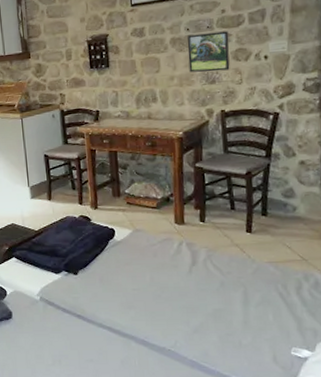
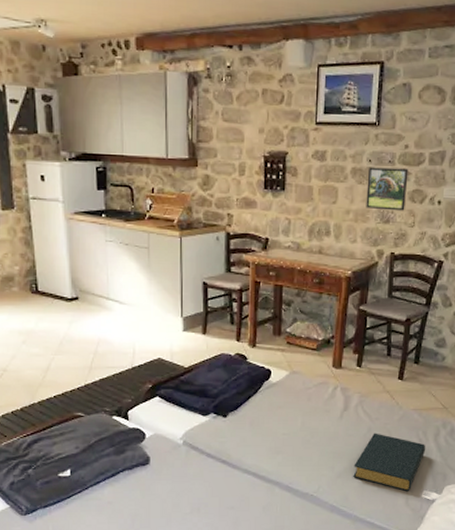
hardback book: none [210,287,289,348] -> present [353,433,426,492]

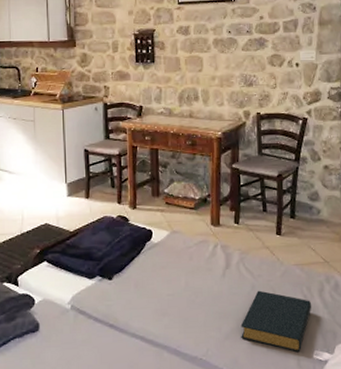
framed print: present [366,167,409,211] -> none [228,37,266,75]

